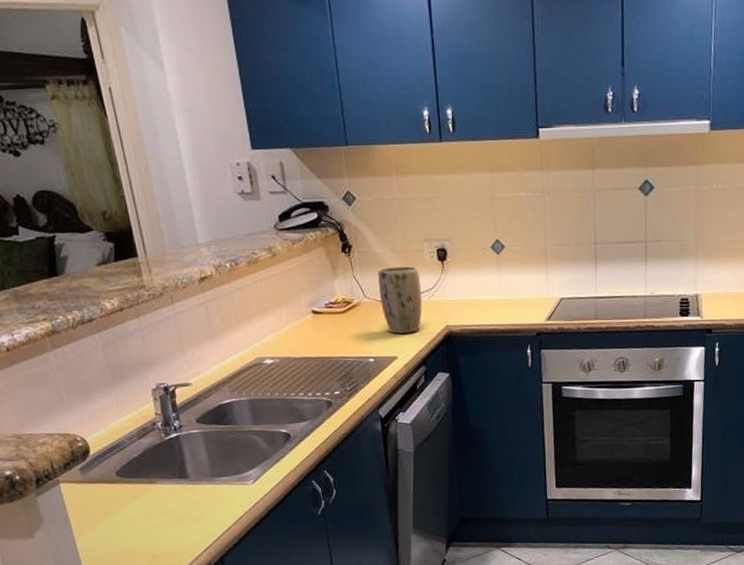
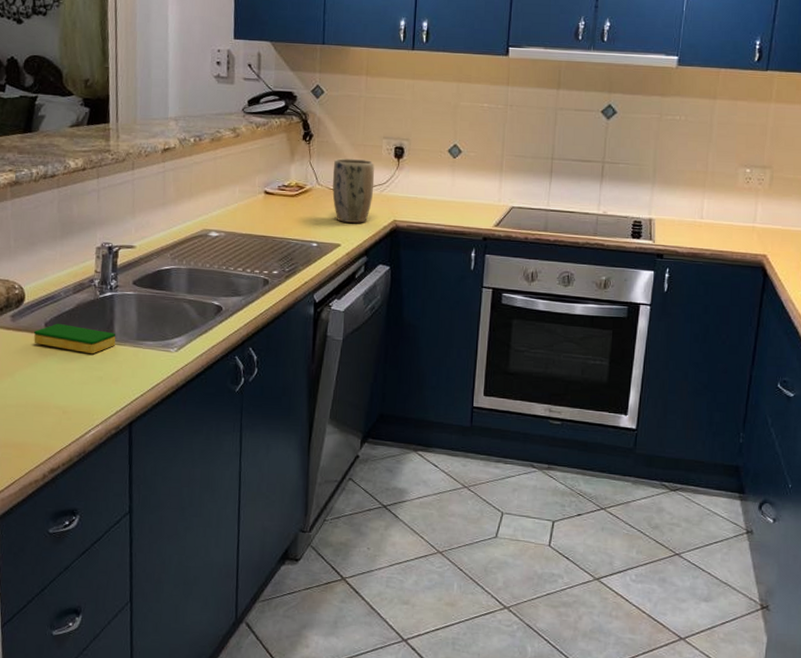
dish sponge: none [107,471,192,497] -> present [34,324,116,354]

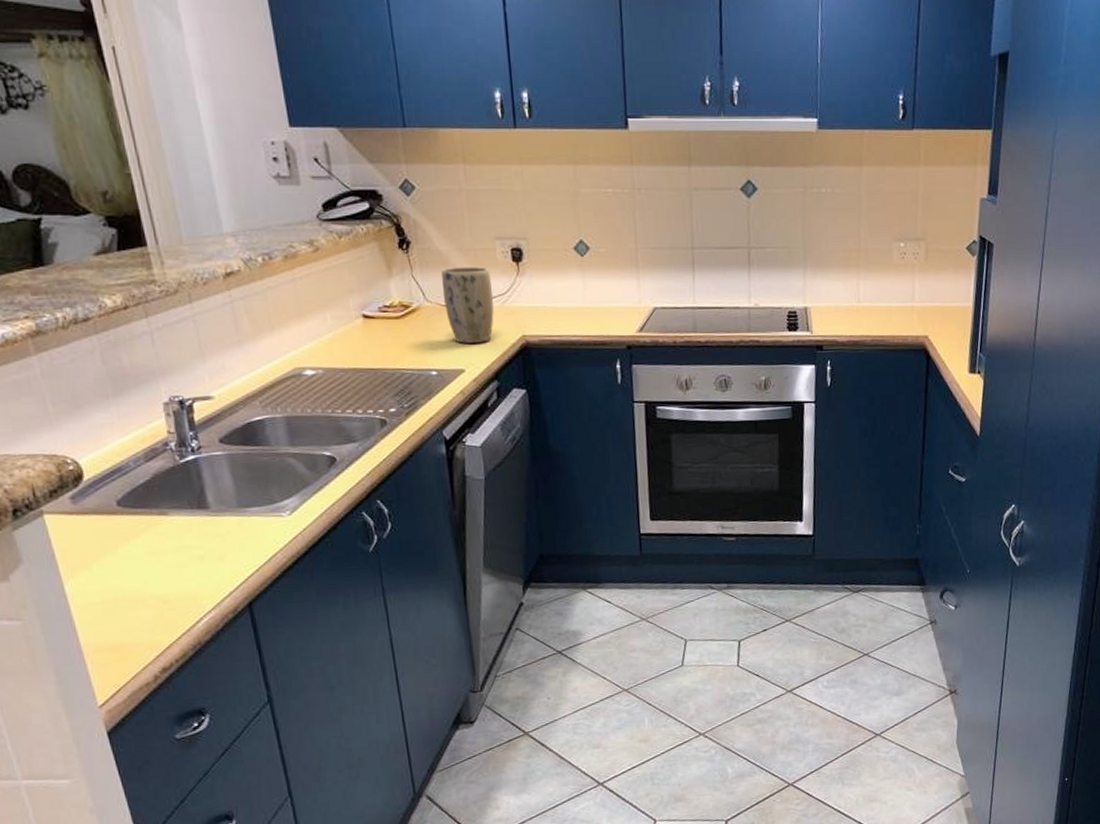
dish sponge: present [34,324,116,354] -> none [105,499,213,531]

